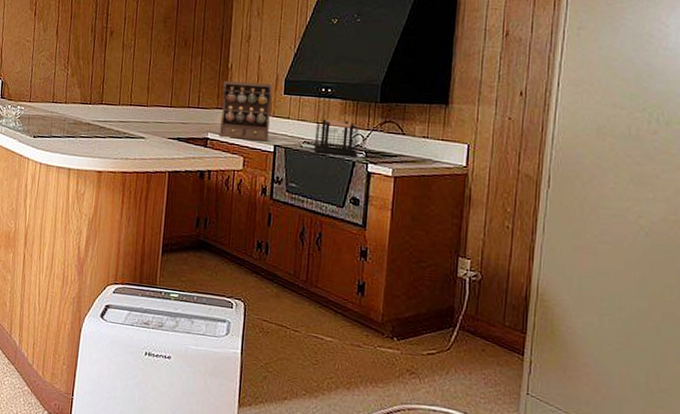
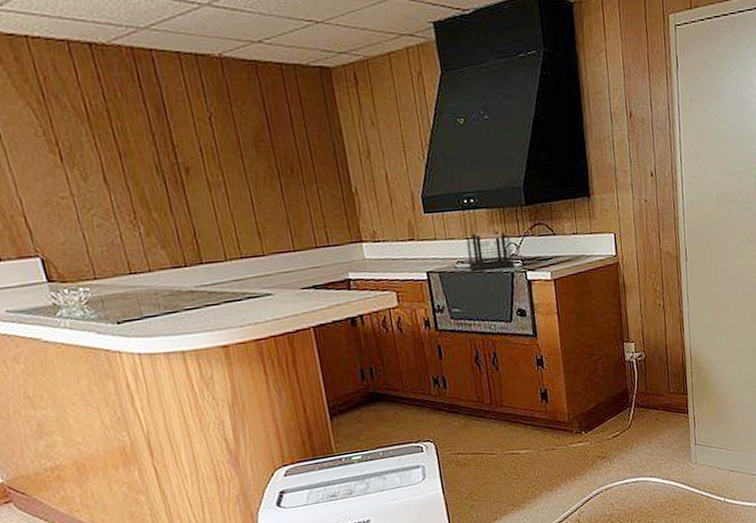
spice rack: present [220,80,273,142] -> none [351,203,419,275]

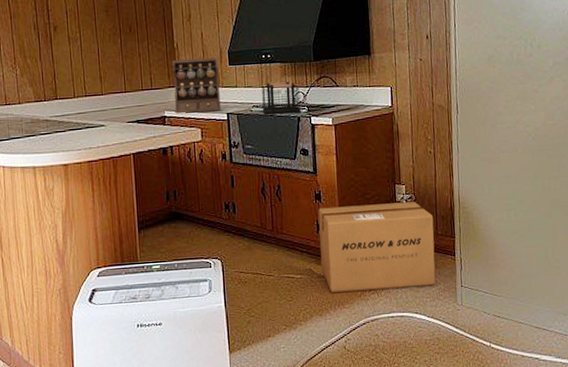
spice rack: none [351,203,419,275] -> present [171,57,221,114]
box: none [541,359,670,465] -> present [318,201,436,293]

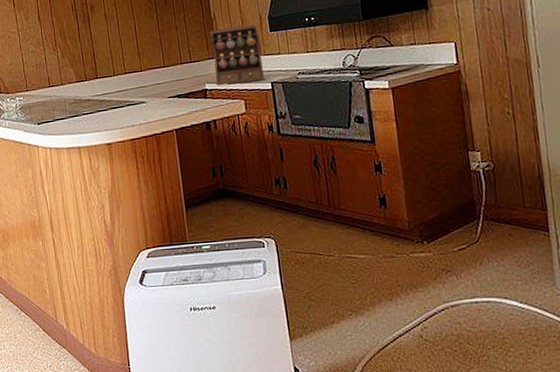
dish rack: present [262,81,301,115] -> none [307,44,352,81]
box: present [318,201,436,293] -> none [379,170,527,274]

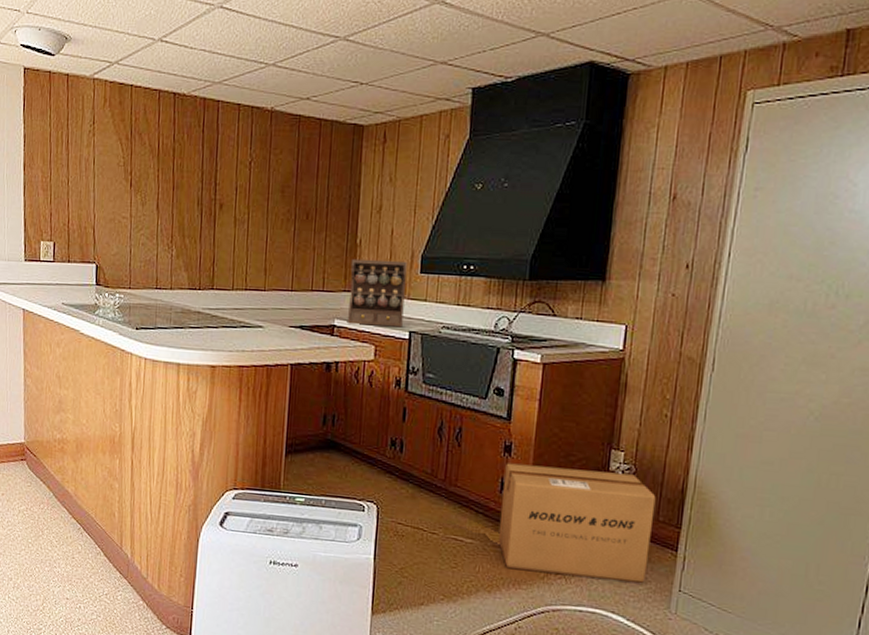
box: none [379,170,527,274] -> present [498,463,656,583]

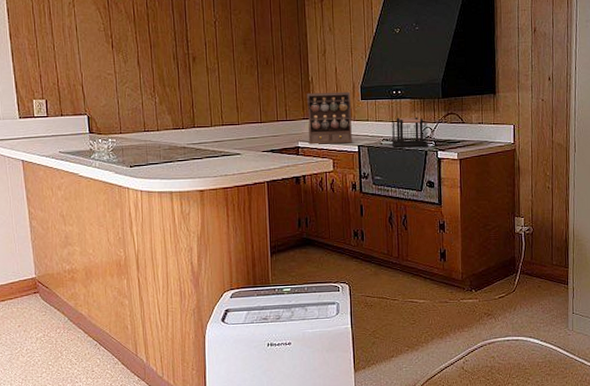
dish rack: none [453,300,506,343] -> present [391,117,429,148]
box: present [498,463,656,583] -> none [442,233,550,317]

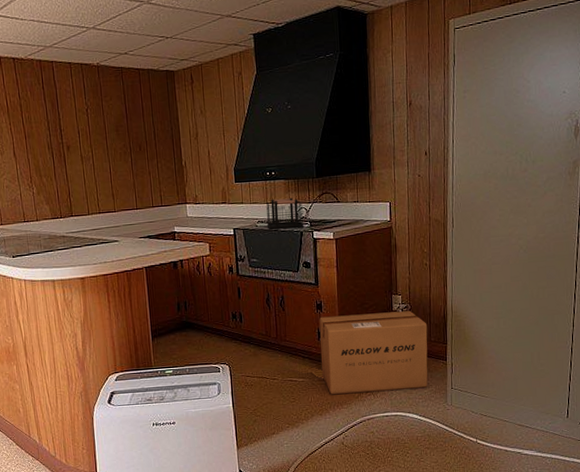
spice rack: present [306,91,352,145] -> none [180,174,228,229]
box: none [442,233,550,317] -> present [319,311,428,394]

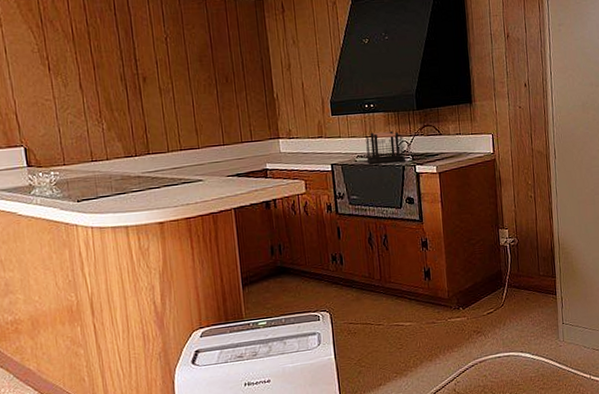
box: present [319,311,428,394] -> none [425,245,539,338]

